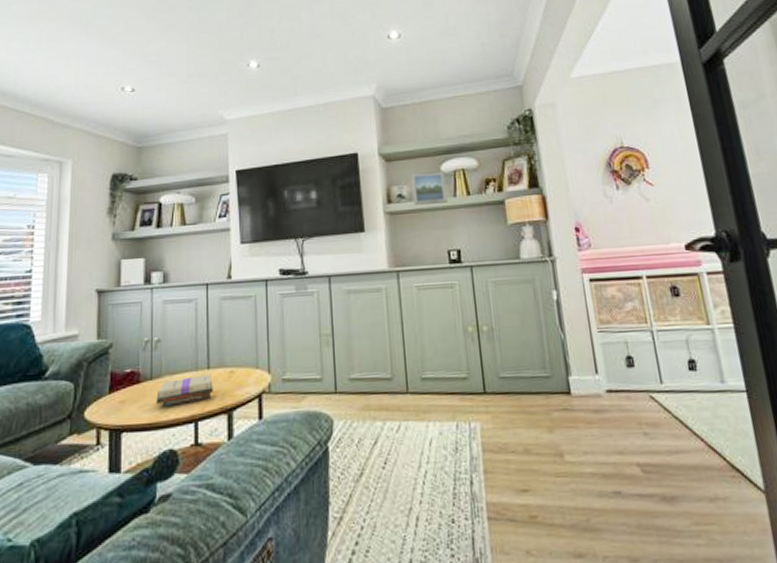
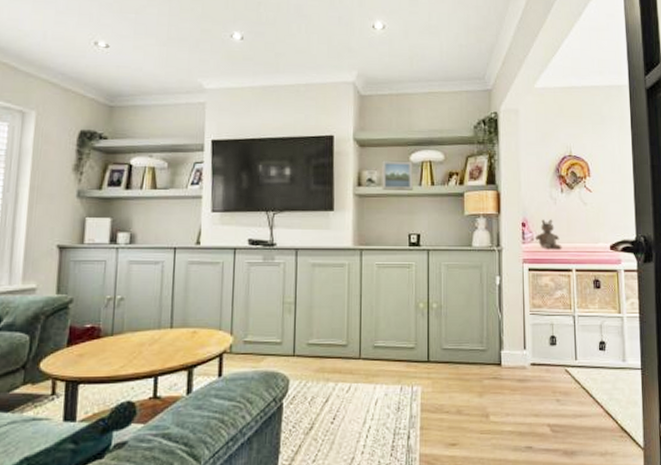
books: present [156,374,213,408] -> none [116,333,175,363]
stuffed animal: none [593,221,627,257] -> present [535,219,562,251]

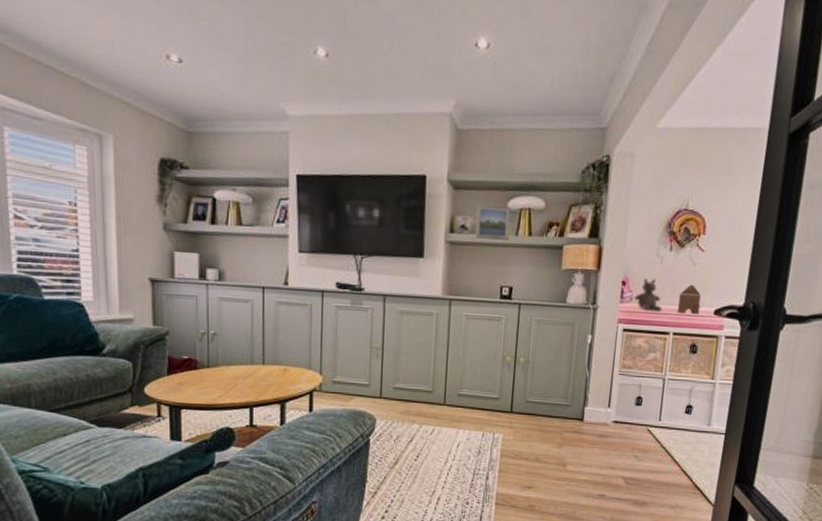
toy blocks: none [576,222,597,251] -> present [678,284,701,315]

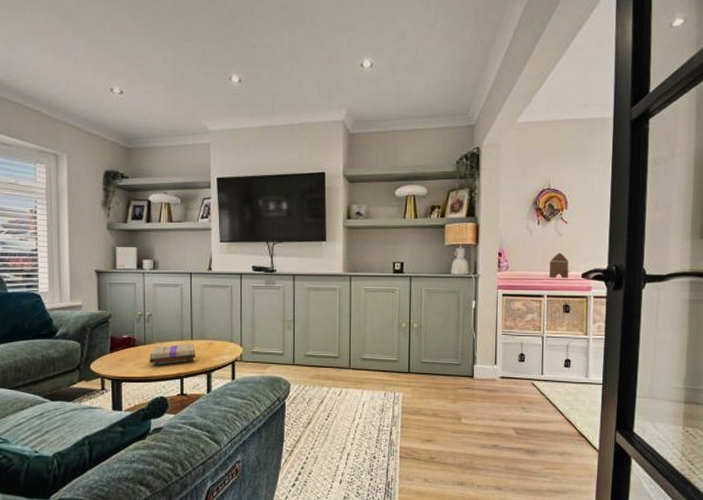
books: none [213,369,268,393] -> present [149,343,195,366]
picture frame: present [475,205,511,240] -> none [369,195,399,223]
stuffed animal: present [634,278,663,313] -> none [510,249,536,279]

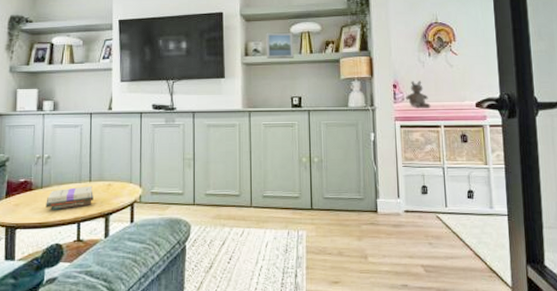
picture frame: none [369,195,399,223] -> present [266,32,295,59]
stuffed animal: none [510,249,536,279] -> present [406,81,431,109]
toy blocks: present [549,252,569,279] -> none [444,83,464,109]

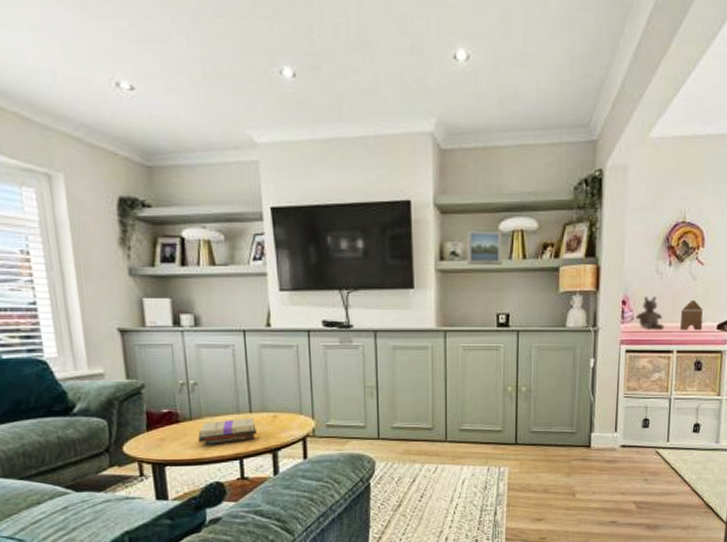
toy blocks: none [444,83,464,109] -> present [680,299,703,331]

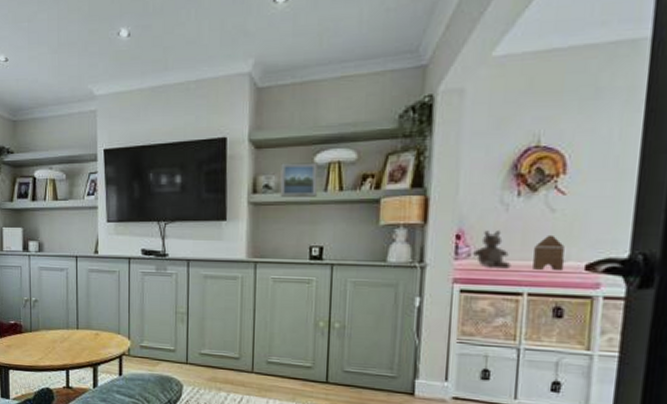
books: present [198,417,257,446] -> none [35,333,81,356]

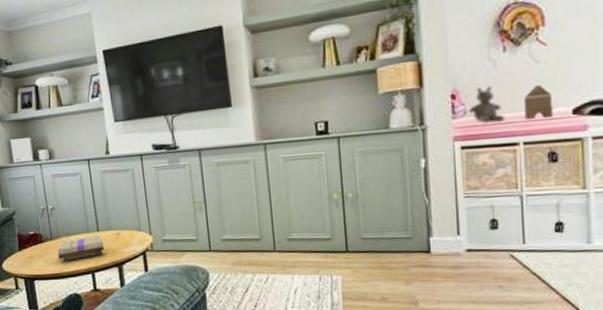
books: none [35,333,81,356] -> present [58,235,104,262]
picture frame: present [280,163,318,197] -> none [278,40,317,78]

